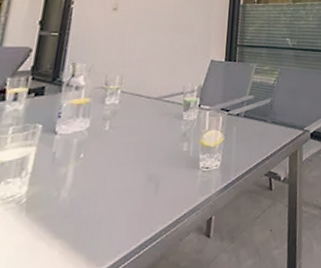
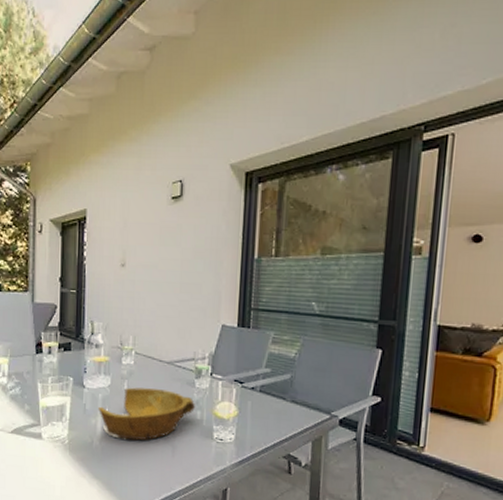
bowl: none [70,126,182,186] -> present [97,387,195,441]

